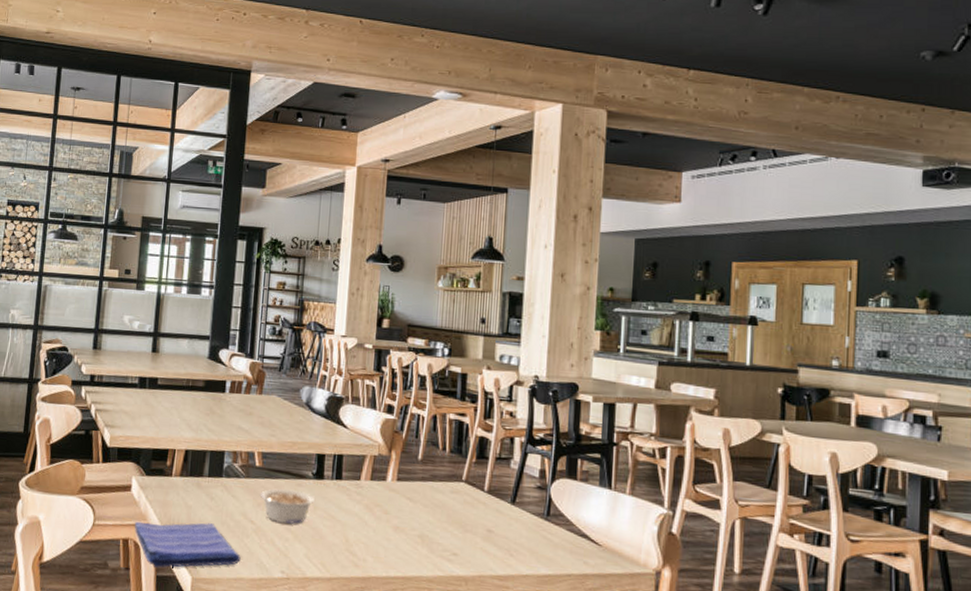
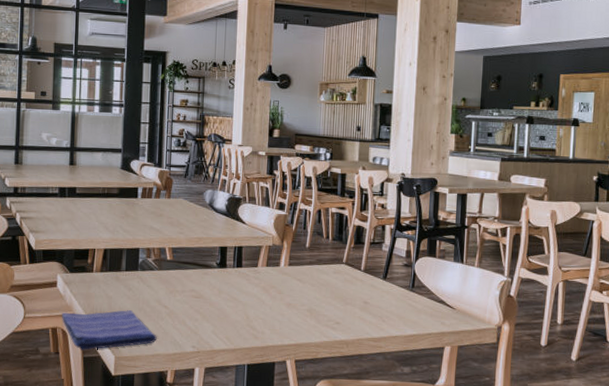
legume: present [259,488,316,524] -> none [171,277,220,307]

